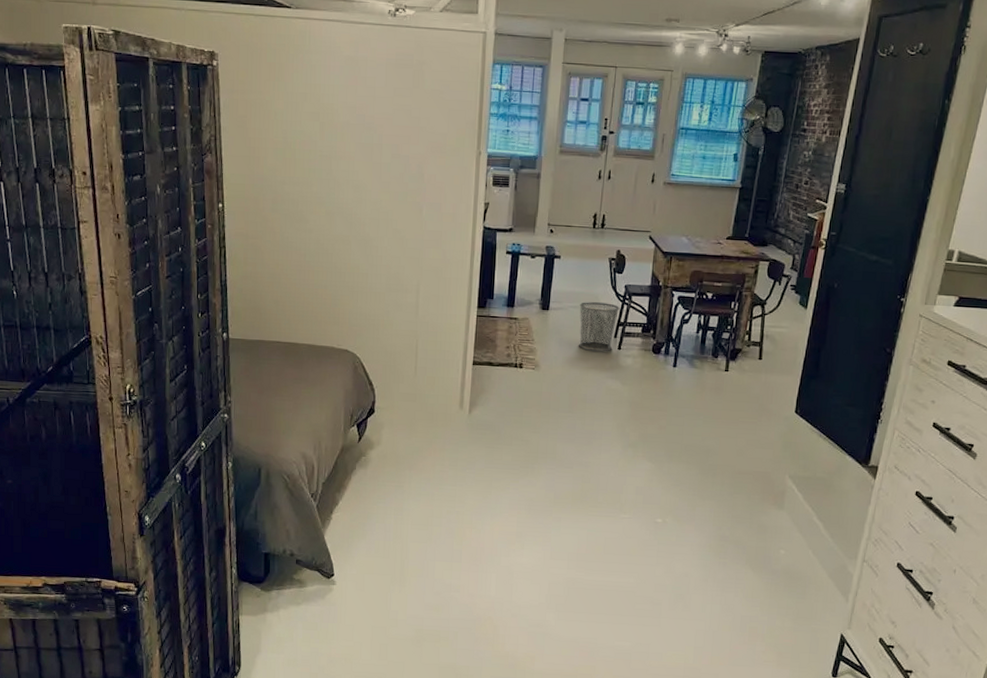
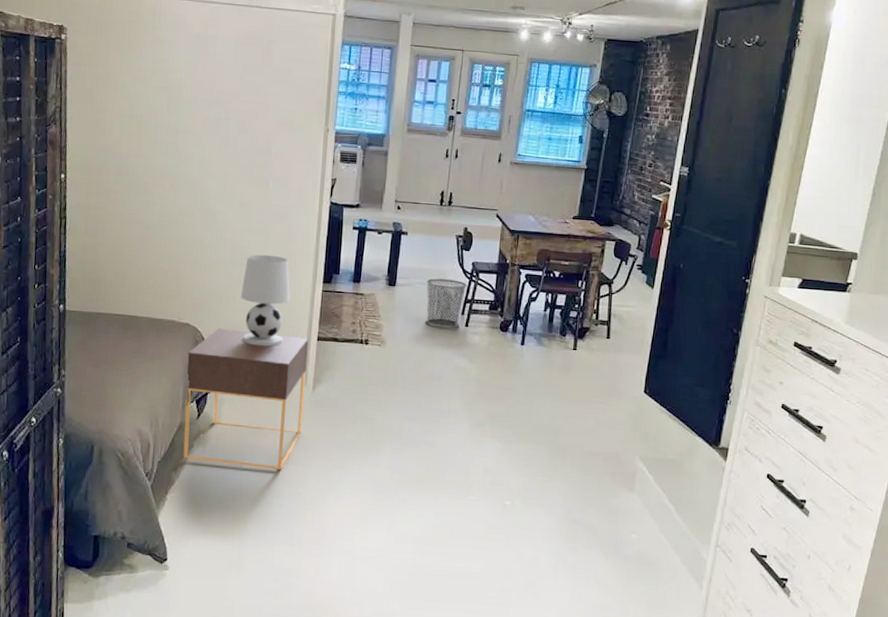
nightstand: none [346,354,464,490] -> present [183,328,309,470]
table lamp: none [398,280,446,371] -> present [241,254,291,347]

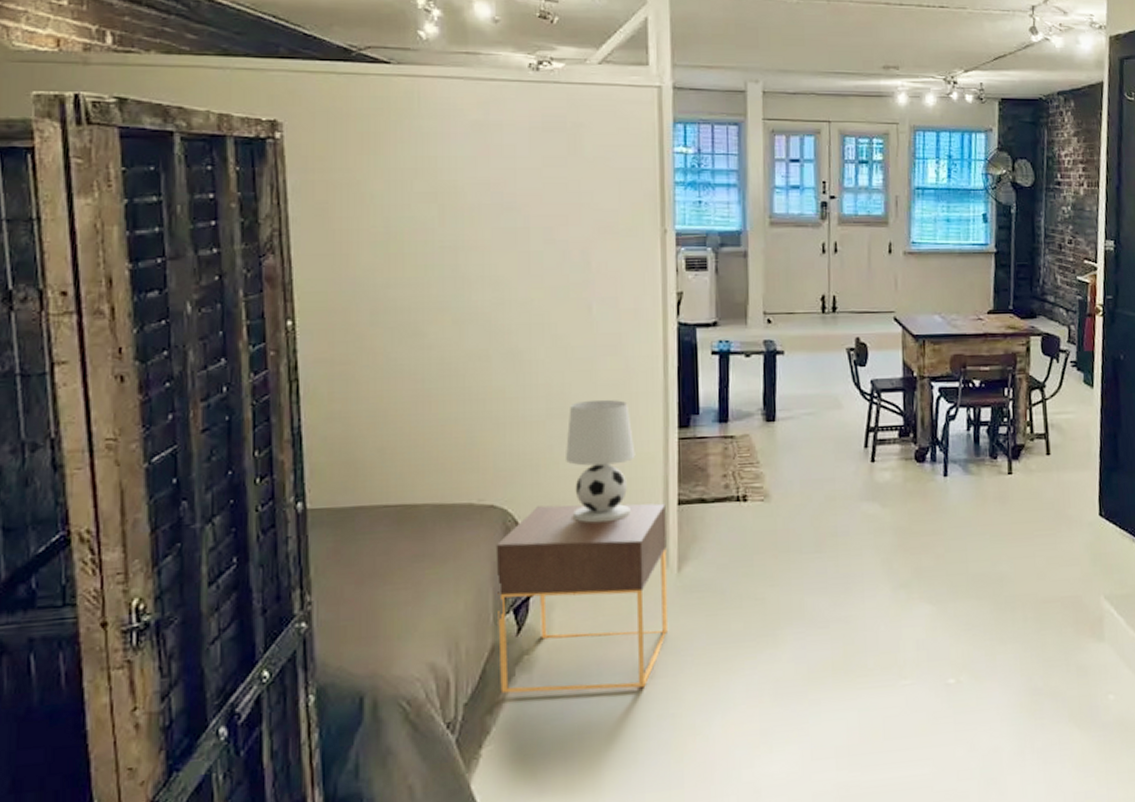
waste bin: present [425,278,467,329] -> none [815,404,868,468]

